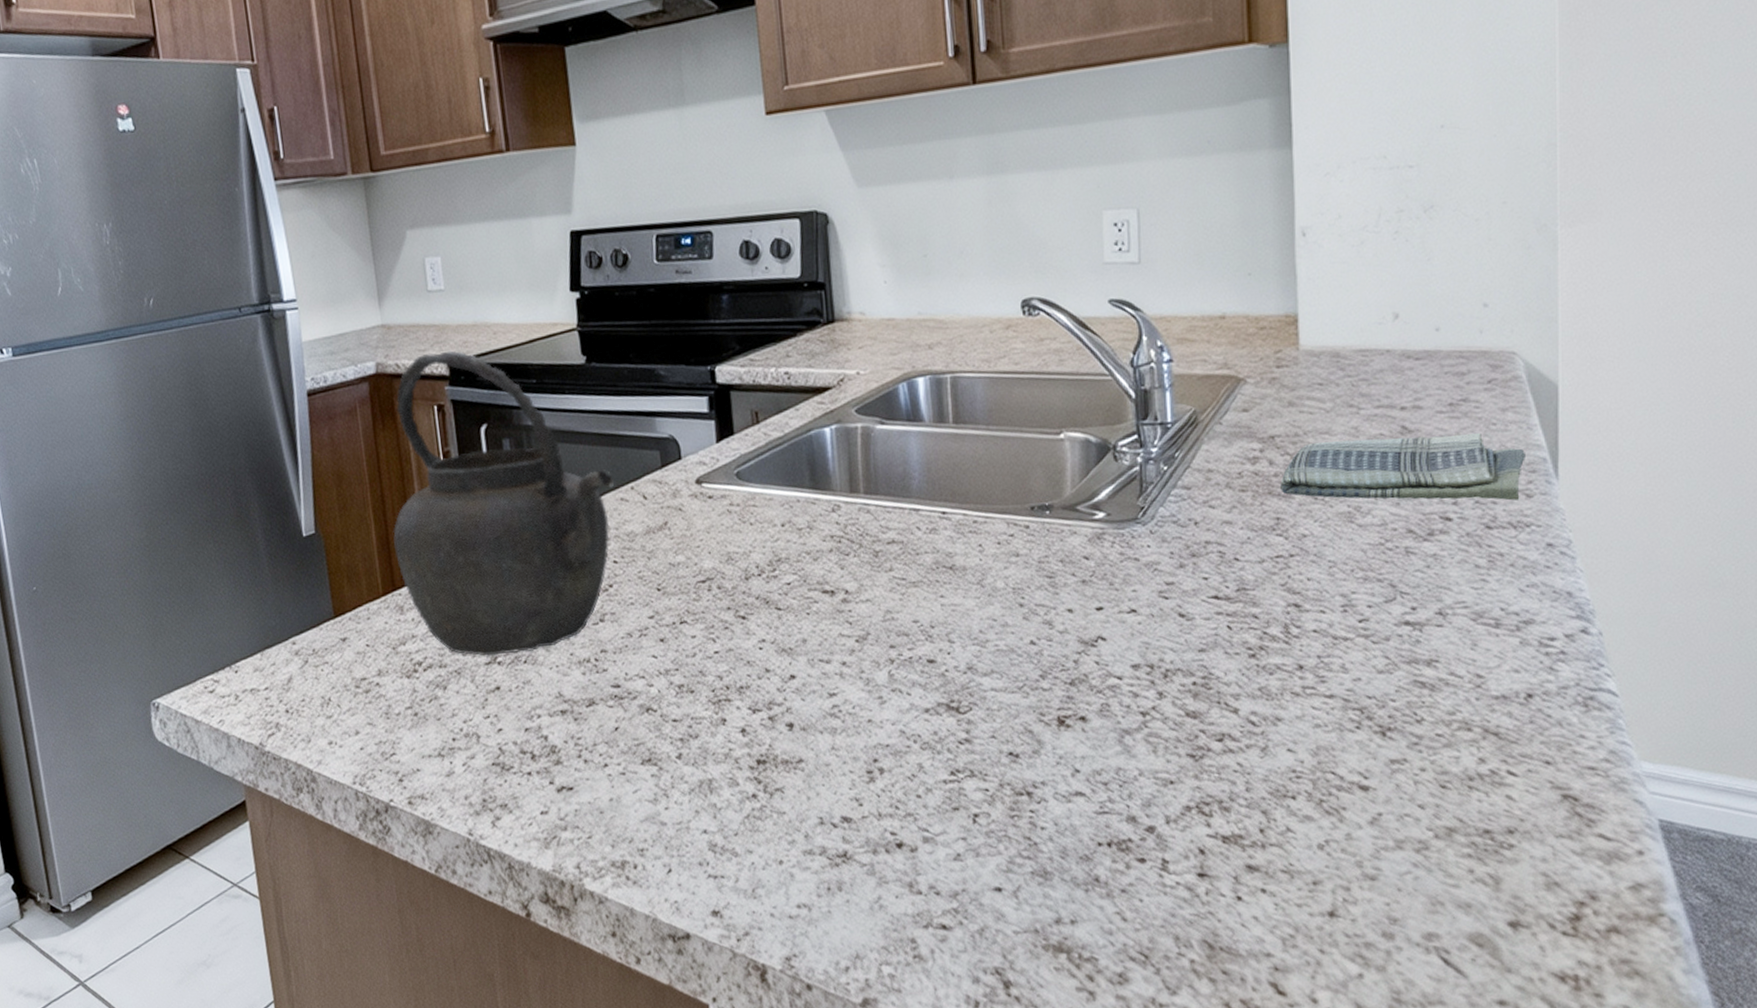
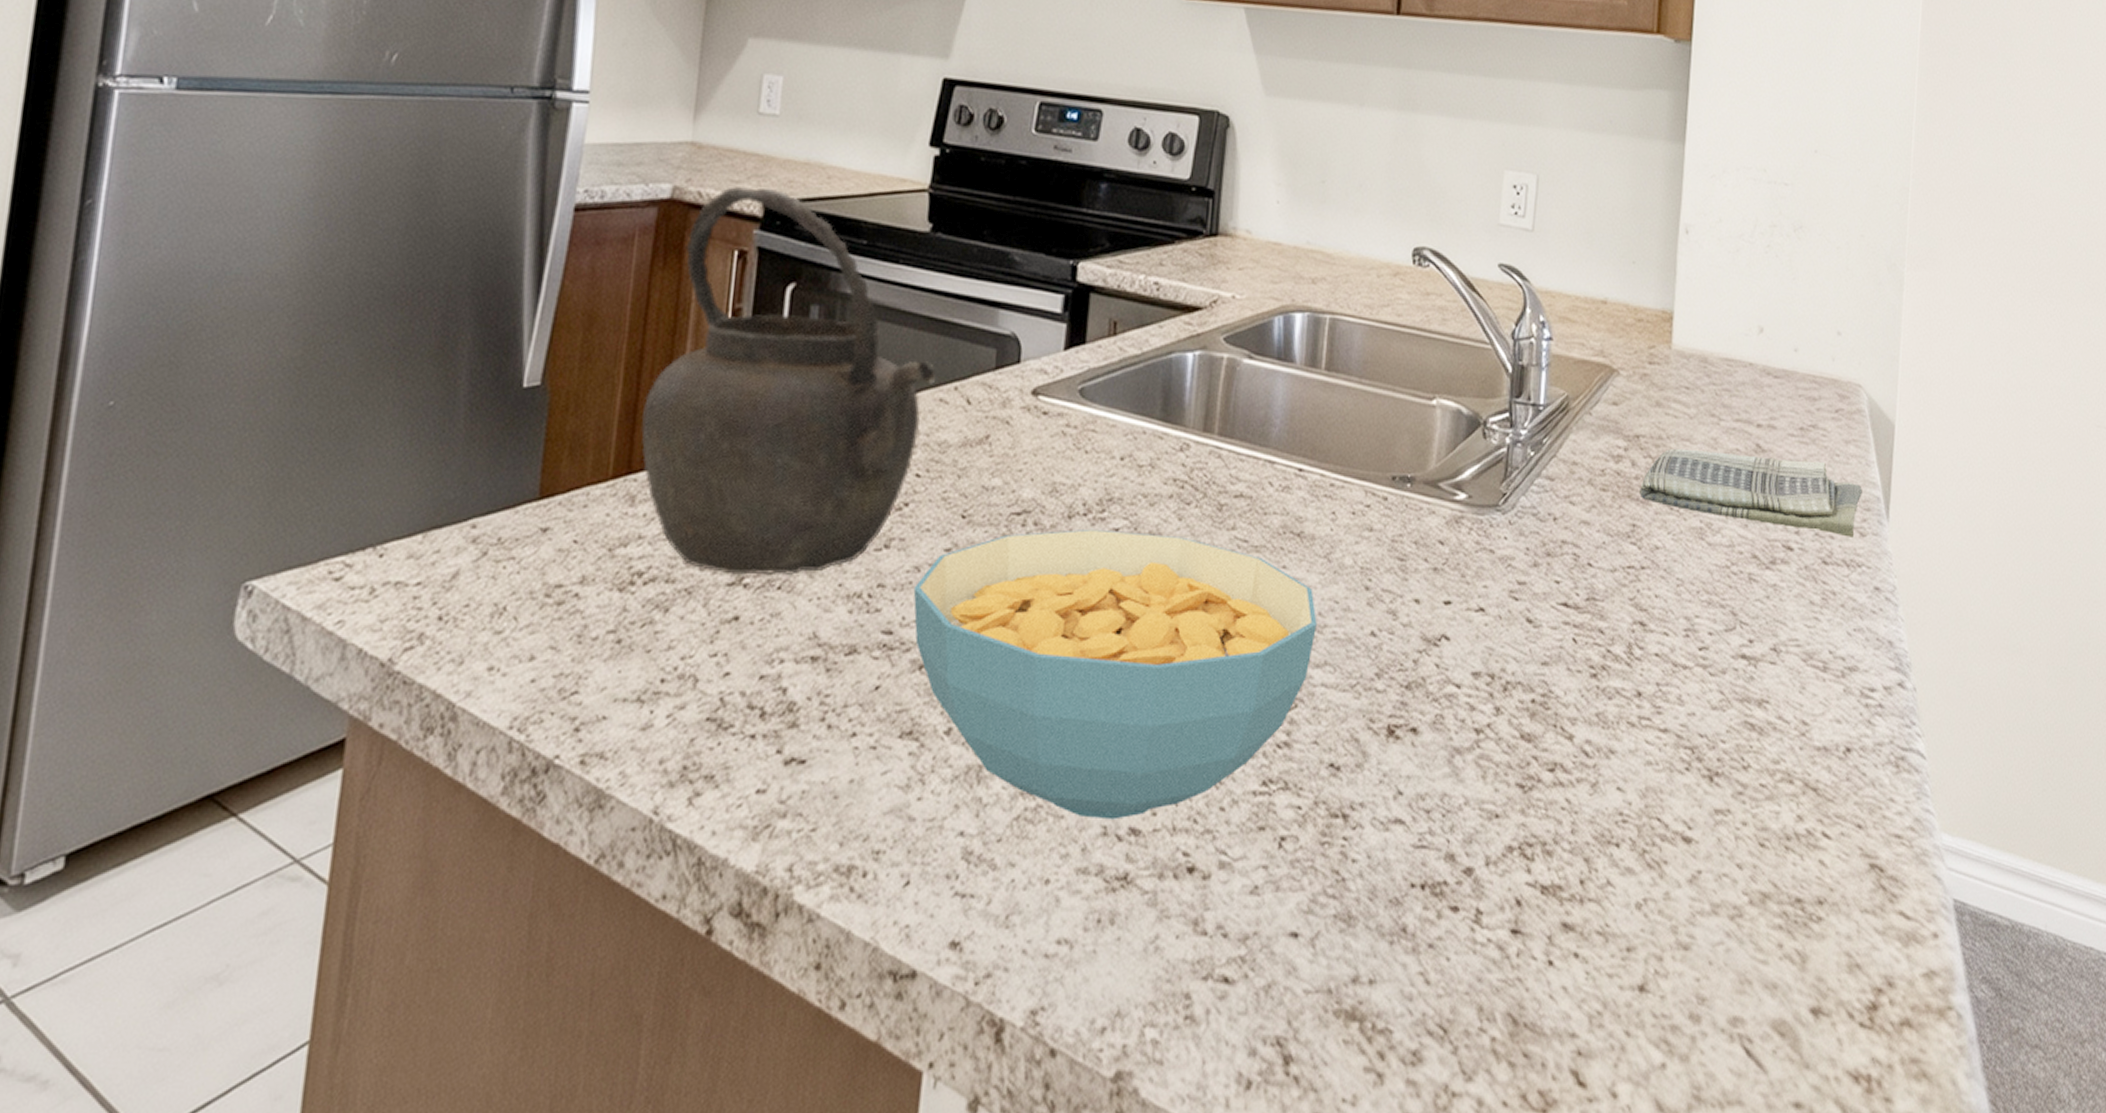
cereal bowl: none [629,582,980,812] -> present [913,528,1317,820]

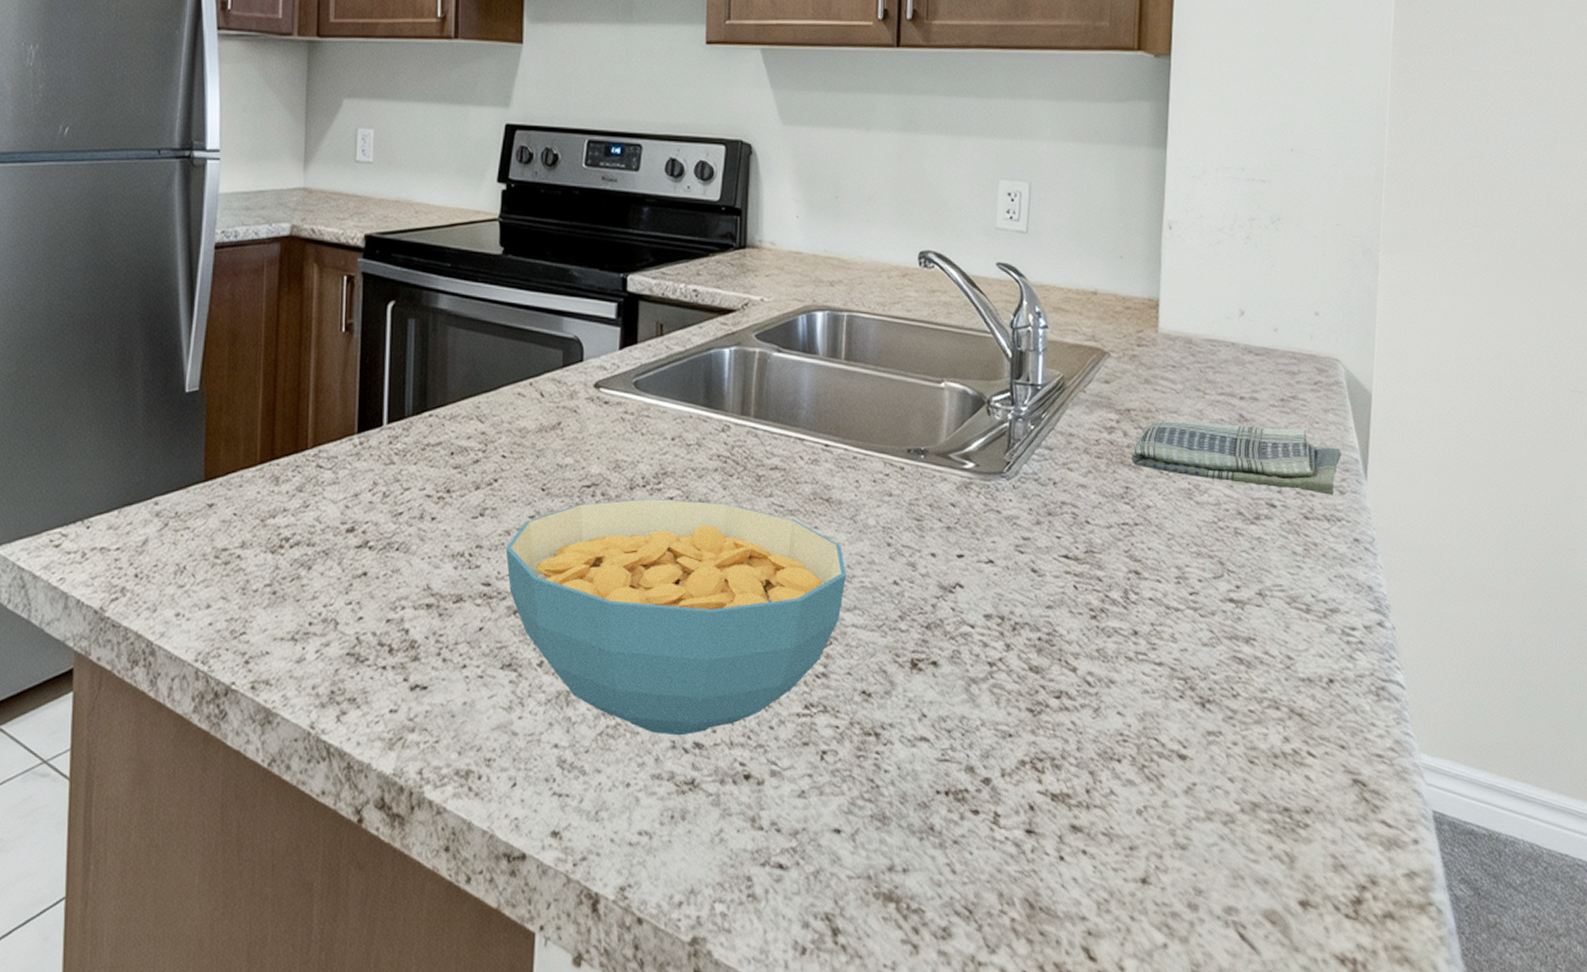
kettle: present [641,187,937,576] -> none [280,223,514,540]

